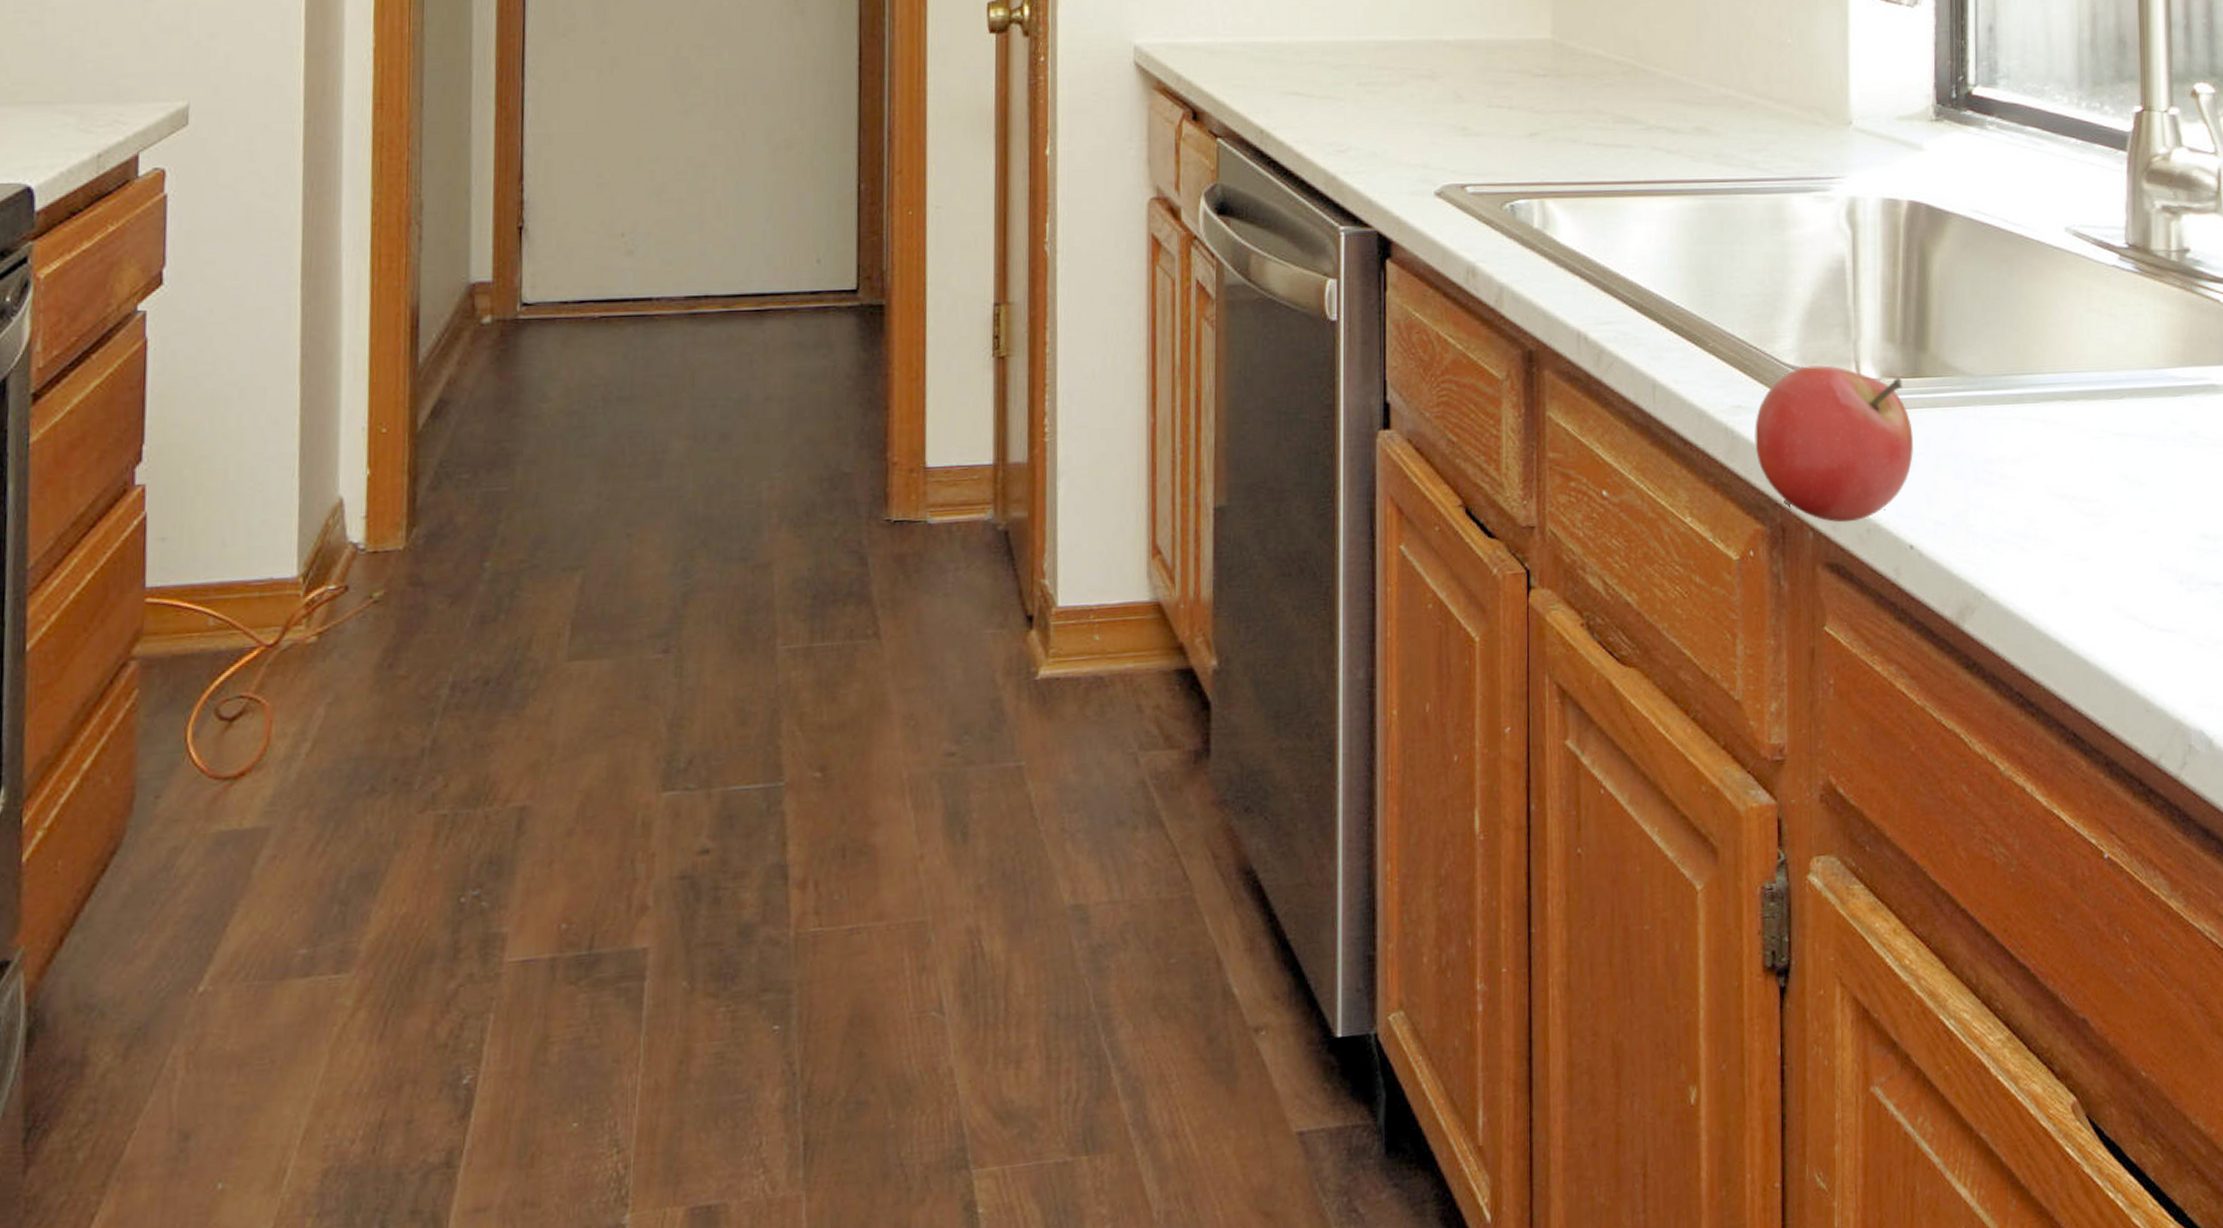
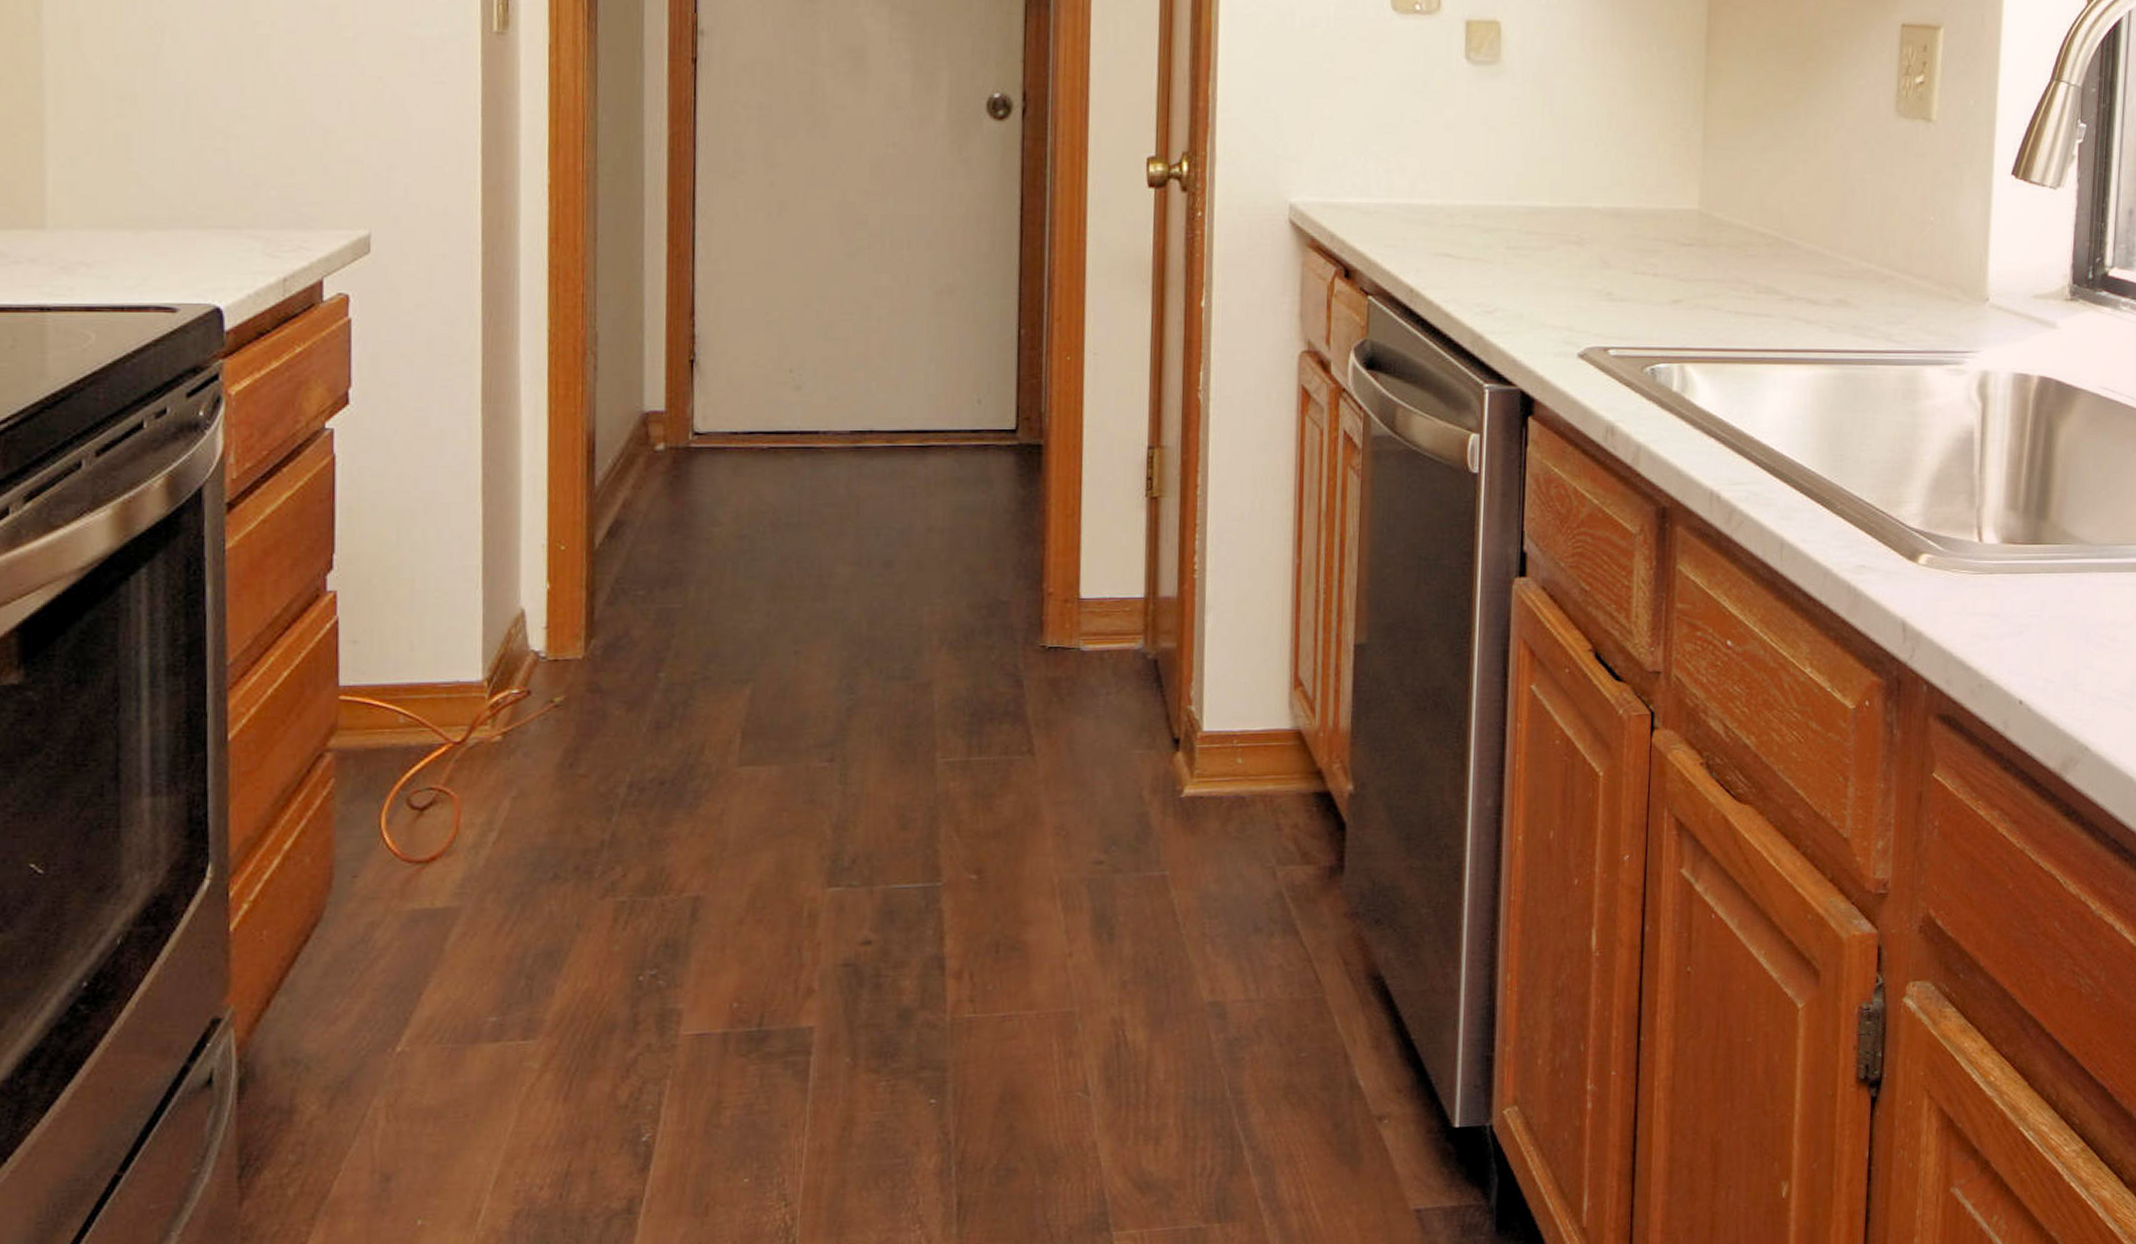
fruit: present [1755,365,1913,523] -> none [1876,530,2029,678]

